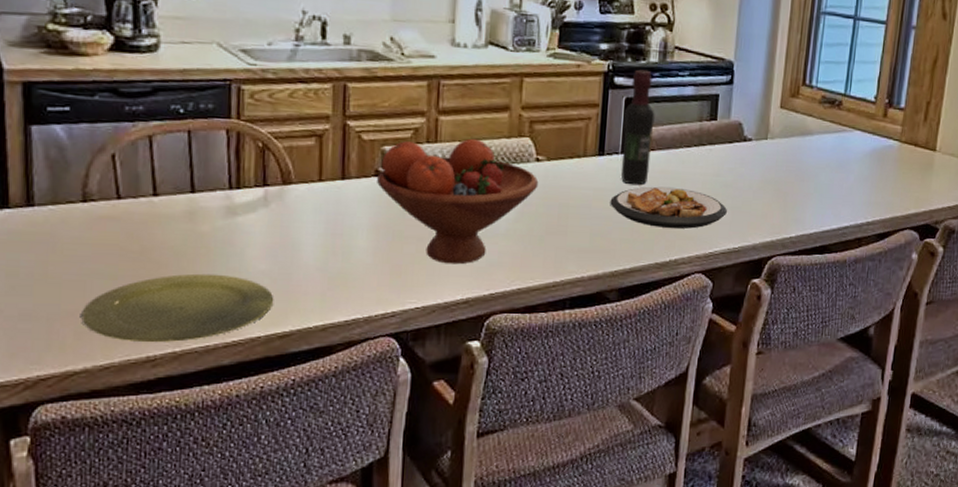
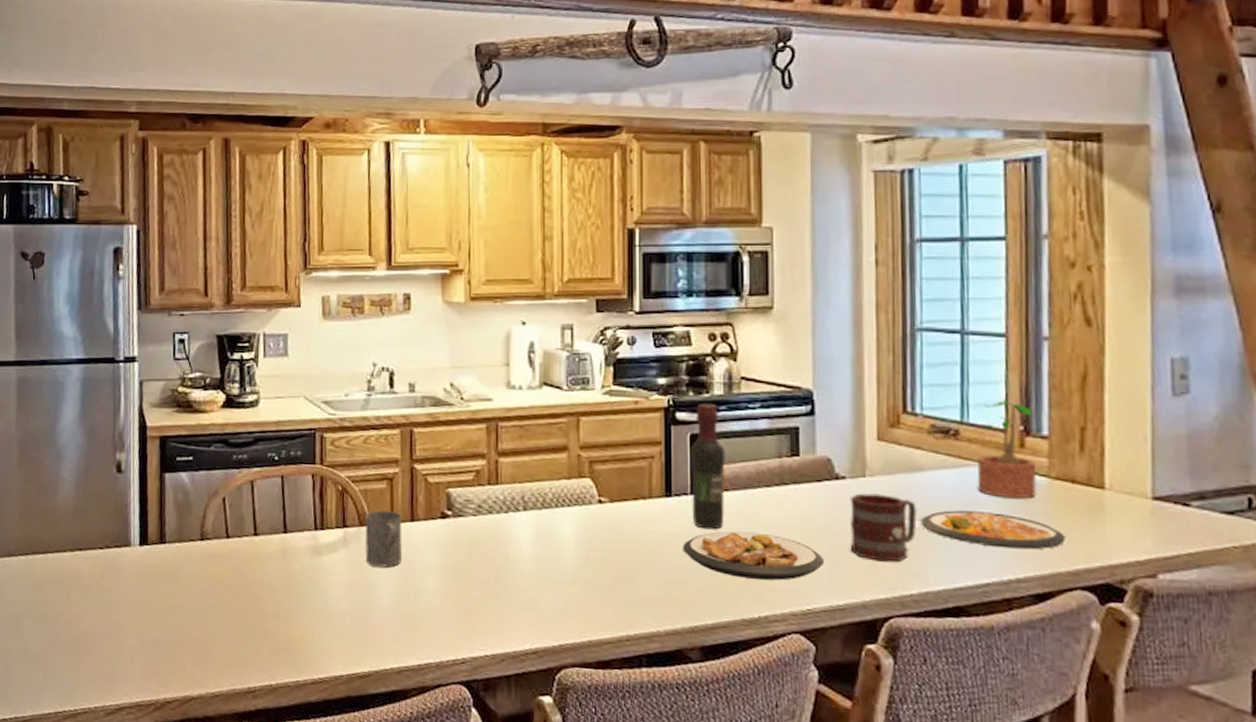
plate: present [81,273,274,342] -> none [198,609,354,675]
mug: none [288,168,333,227] -> present [365,510,403,567]
fruit bowl: present [377,138,539,265] -> none [443,480,603,612]
mug: none [748,153,803,211] -> present [850,493,917,562]
dish: none [805,167,905,199] -> present [921,510,1066,550]
potted plant: none [849,78,898,159] -> present [976,401,1037,499]

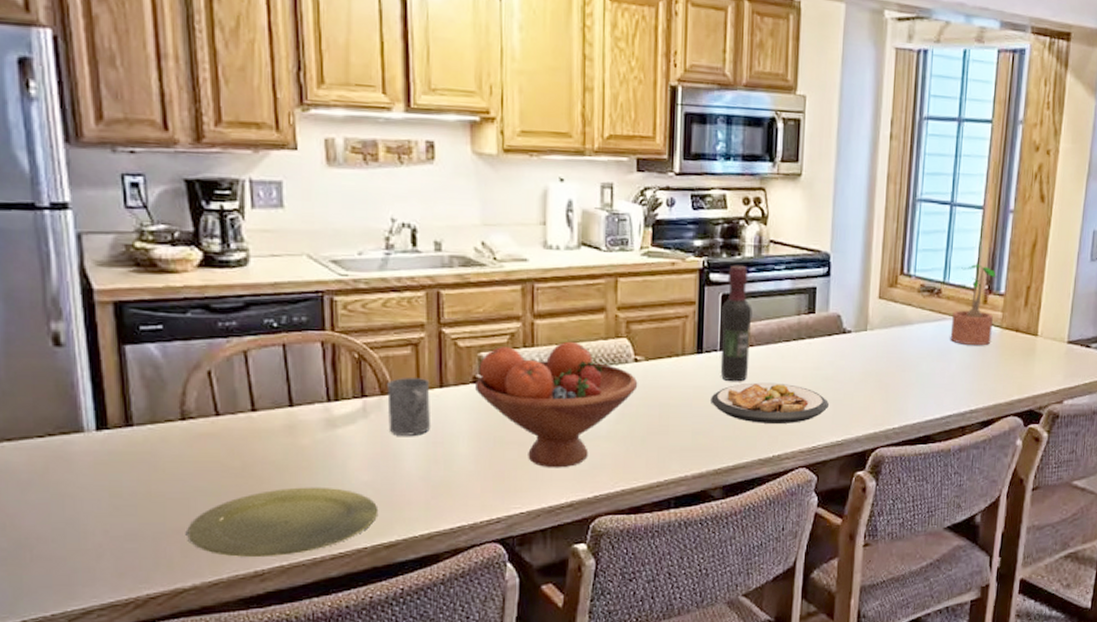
plate: none [198,609,354,675] -> present [187,487,379,557]
fruit bowl: none [443,480,603,612] -> present [475,341,638,468]
mug: present [850,493,917,562] -> none [850,345,904,402]
dish: present [921,510,1066,550] -> none [906,357,1007,387]

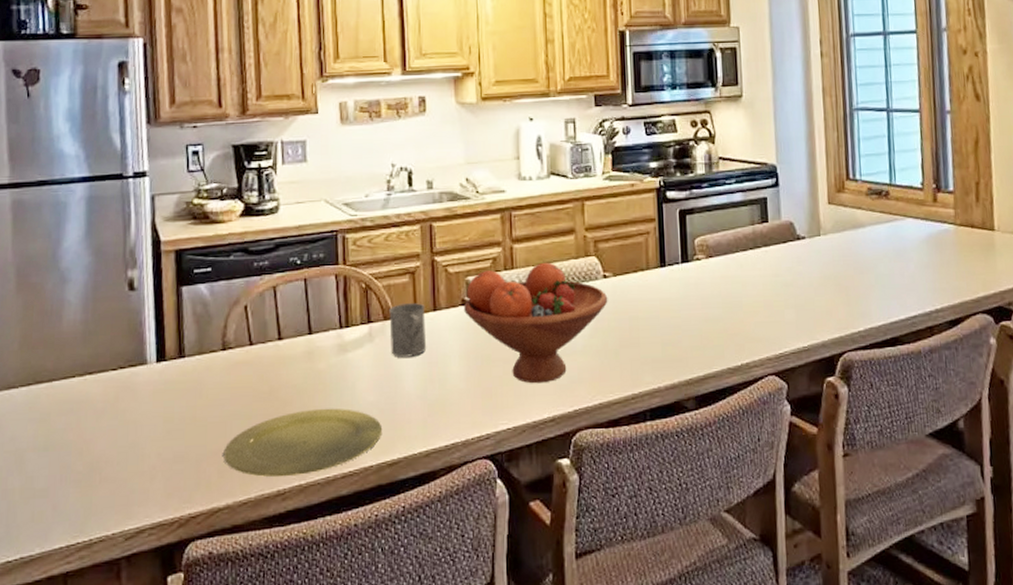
plate: present [711,382,829,423] -> none [677,291,791,332]
wine bottle: present [720,265,753,382] -> none [679,182,710,293]
potted plant: present [950,264,998,346] -> none [902,164,947,244]

